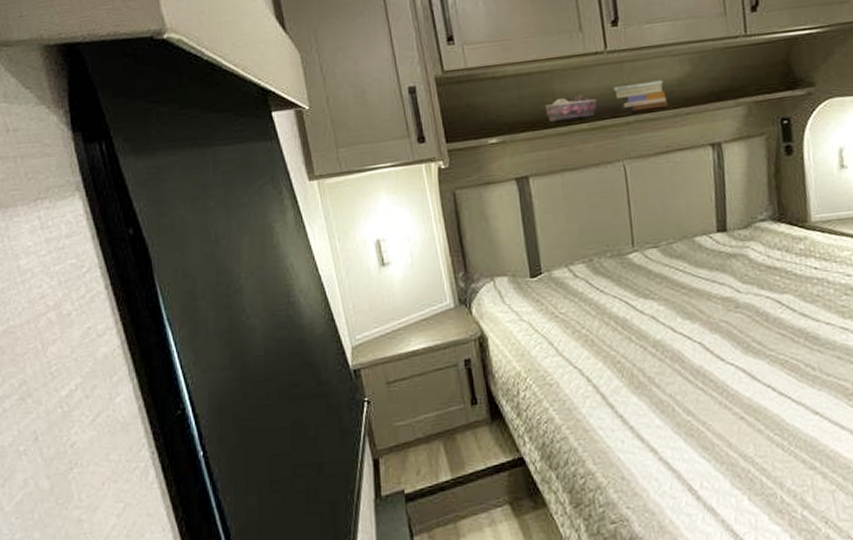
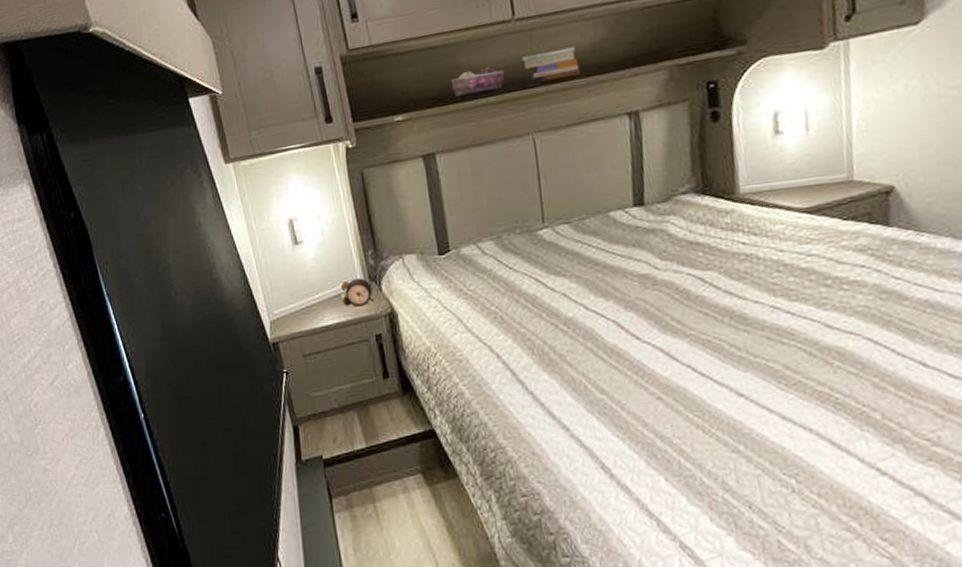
alarm clock: none [428,301,464,331] -> present [340,278,375,307]

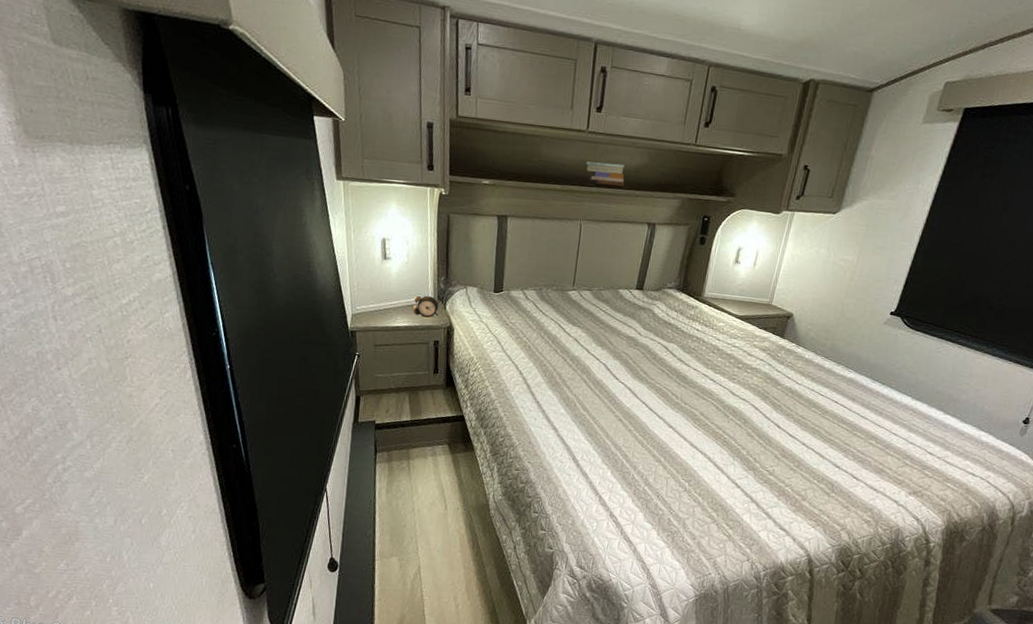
decorative basket: present [450,66,505,98] -> none [531,160,572,182]

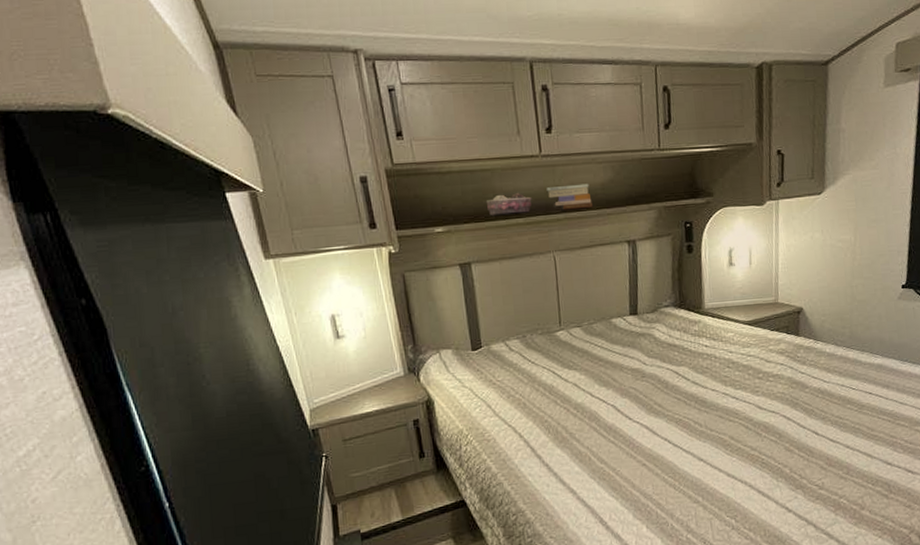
alarm clock: present [413,296,440,318] -> none [380,370,413,396]
decorative basket: none [531,160,572,182] -> present [486,192,532,217]

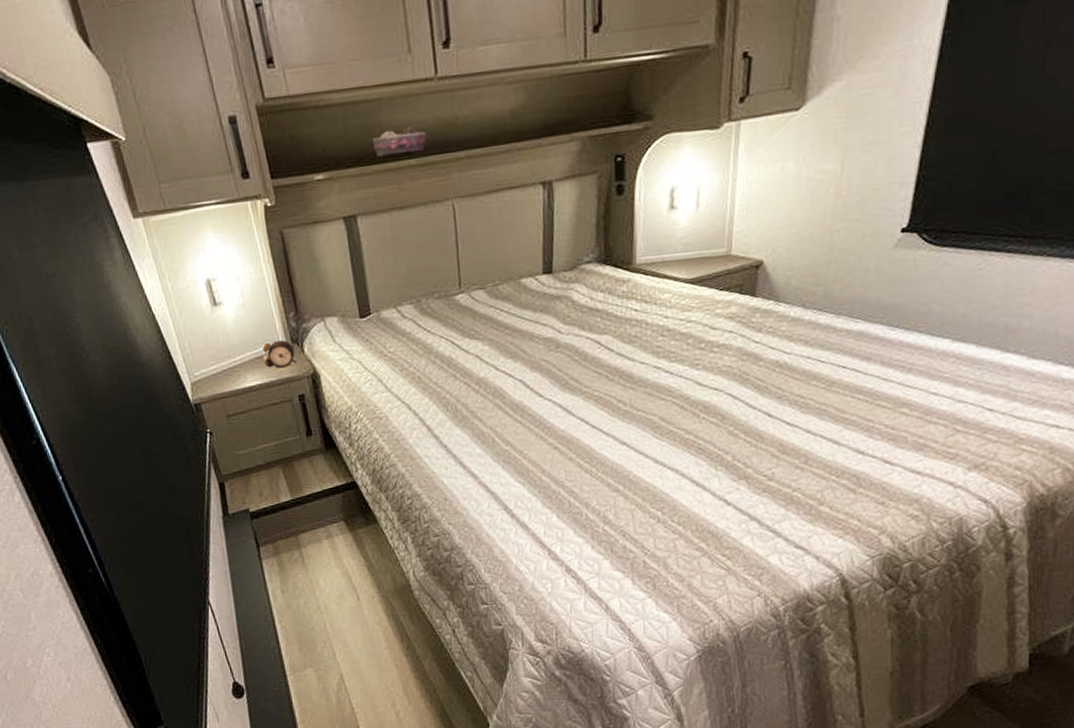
alarm clock: none [380,370,413,396] -> present [262,340,297,368]
books: present [546,183,594,212] -> none [443,111,501,149]

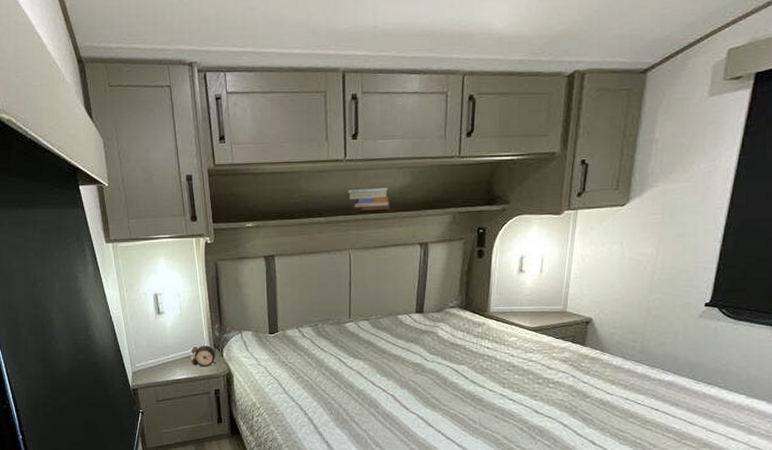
decorative basket: present [372,126,427,158] -> none [292,193,334,215]
books: none [443,111,501,149] -> present [348,187,391,213]

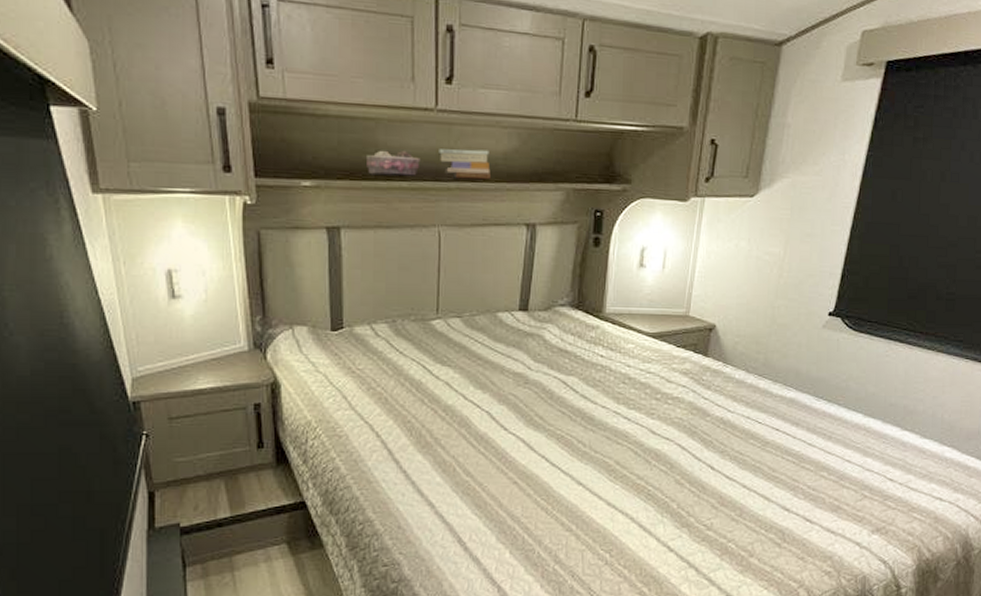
alarm clock: present [191,345,217,367] -> none [220,343,257,373]
decorative basket: none [292,193,334,215] -> present [365,150,420,177]

